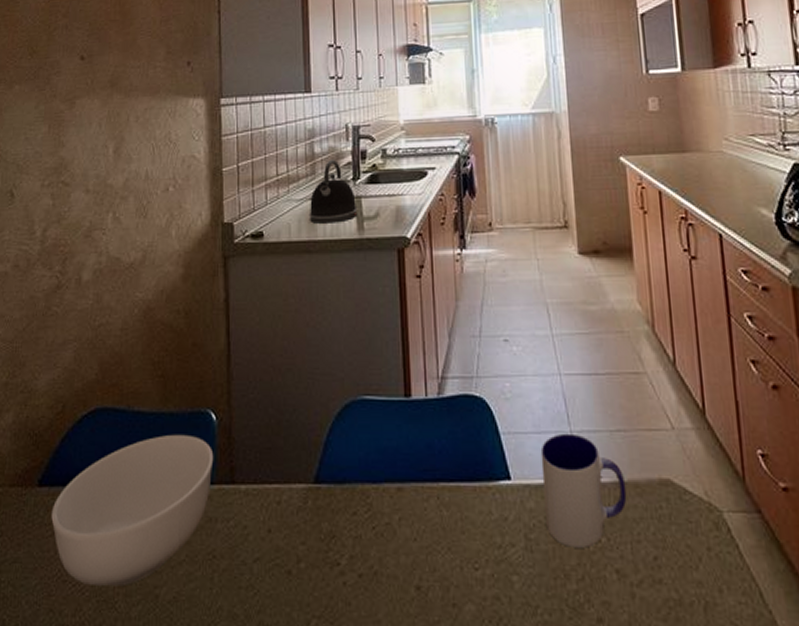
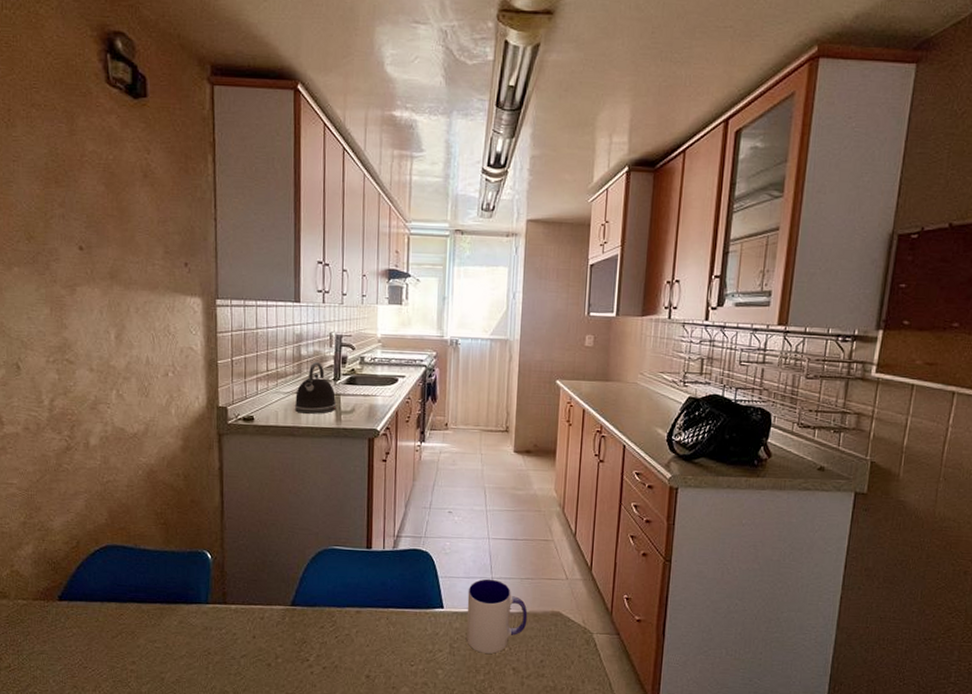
bowl: present [51,434,214,587] -> none [71,567,209,672]

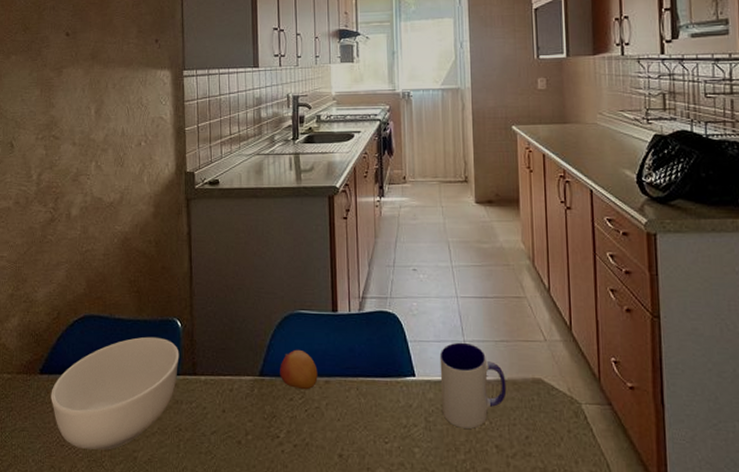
bowl: none [71,567,209,672] -> present [51,336,179,450]
kettle: present [294,361,337,414] -> none [256,122,296,174]
fruit: none [312,582,349,619] -> present [280,349,318,390]

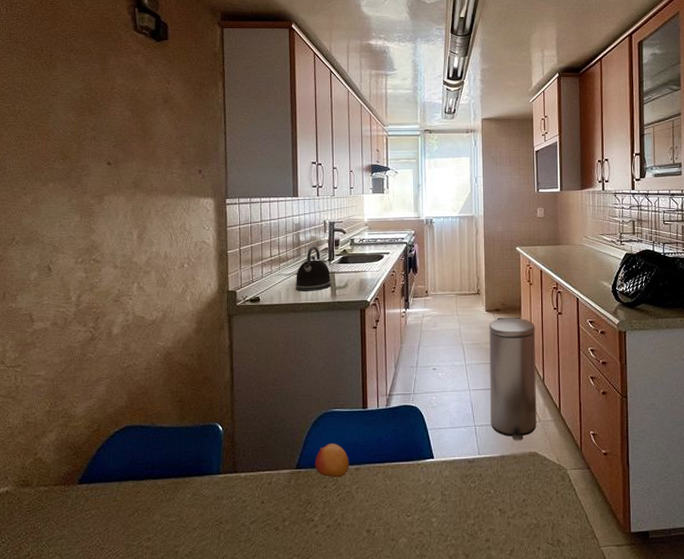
bowl: present [51,336,179,450] -> none [90,441,221,549]
kettle: none [256,122,296,174] -> present [295,245,332,291]
mug: present [439,342,507,429] -> none [454,427,509,498]
pedal bin: none [480,210,541,363] -> present [489,317,537,441]

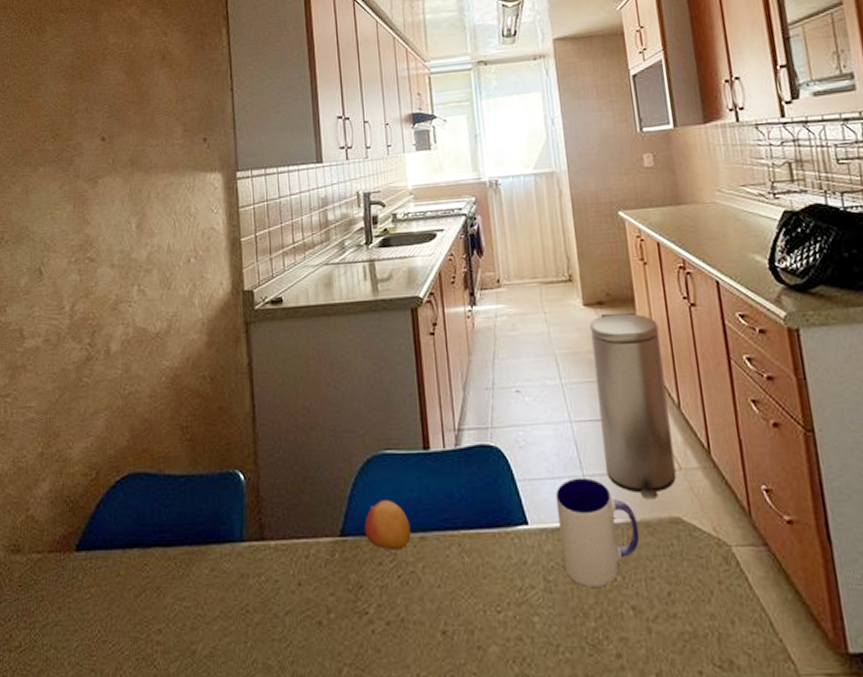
kettle: present [295,245,332,291] -> none [325,225,372,288]
mug: none [454,427,509,498] -> present [555,477,640,587]

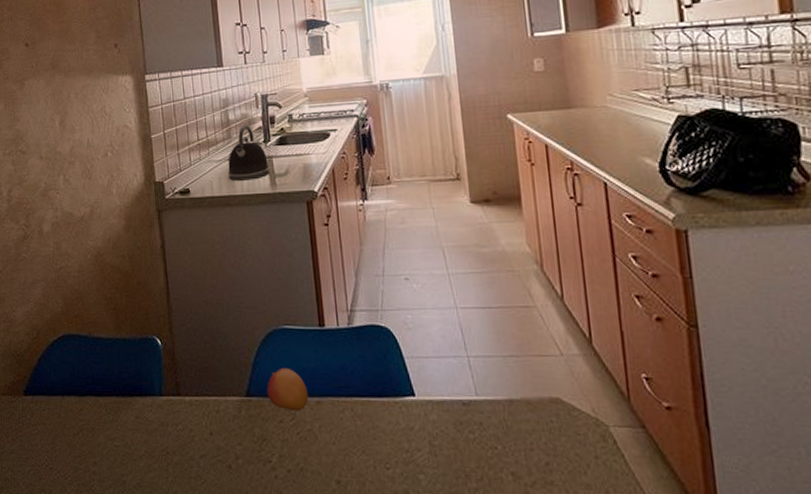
kettle: none [325,225,372,288] -> present [227,124,270,181]
mug: present [555,477,640,587] -> none [441,358,521,454]
pedal bin: present [590,312,676,499] -> none [476,209,557,380]

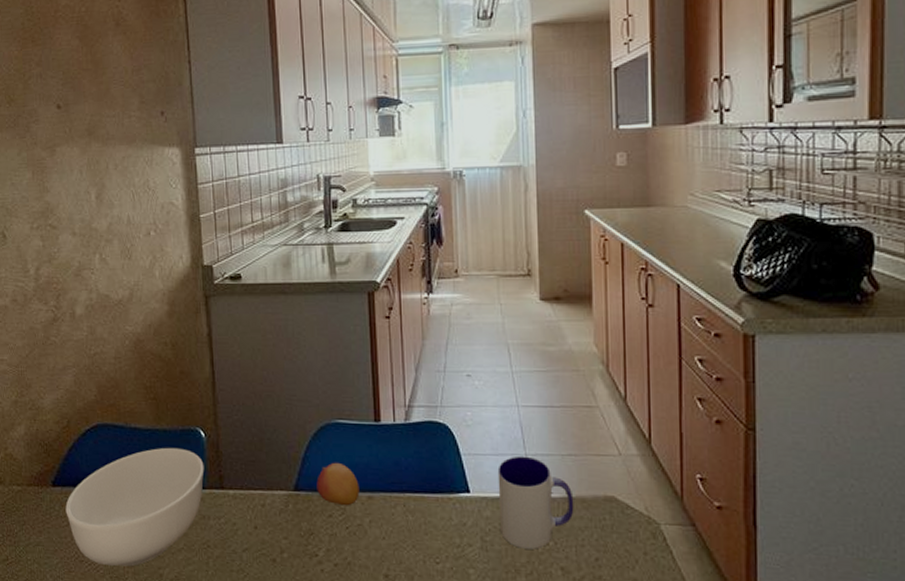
bowl: none [36,355,162,474] -> present [65,447,204,567]
kettle: present [227,124,270,181] -> none [283,207,330,268]
mug: none [441,358,521,454] -> present [497,455,574,549]

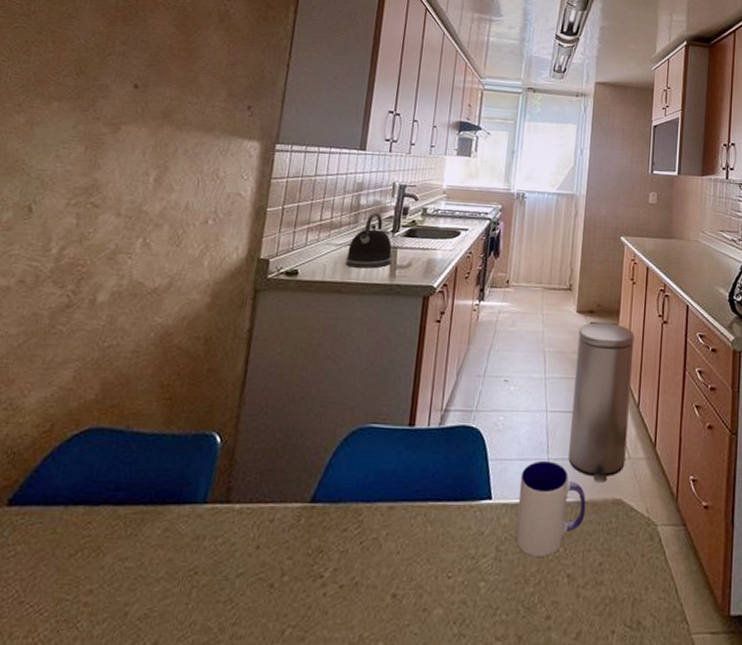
bowl: present [65,447,204,567] -> none [16,455,212,605]
kettle: none [283,207,330,268] -> present [345,211,393,269]
fruit: present [316,462,360,506] -> none [335,469,382,518]
pedal bin: none [545,308,615,479] -> present [568,321,635,482]

